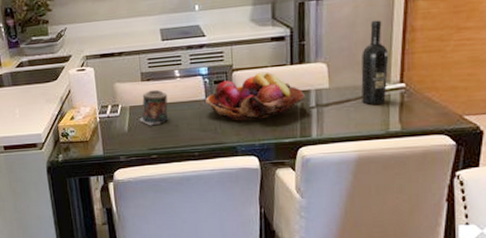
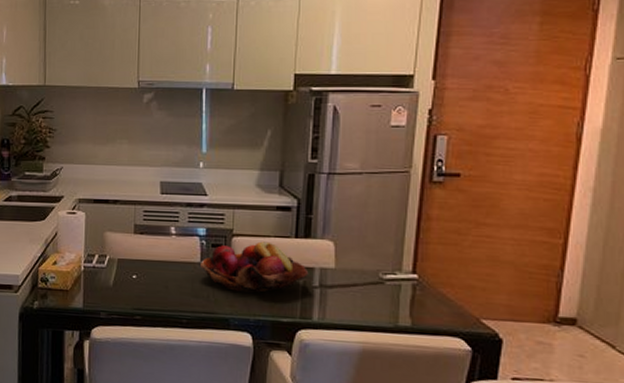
candle: present [139,89,168,126] -> none [126,244,161,283]
wine bottle: present [361,20,389,105] -> none [370,203,402,295]

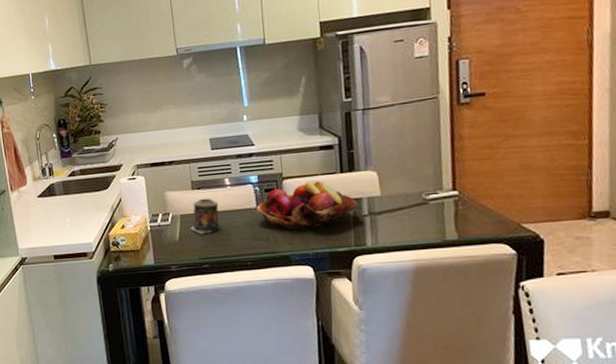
candle: none [126,244,161,283] -> present [190,198,219,235]

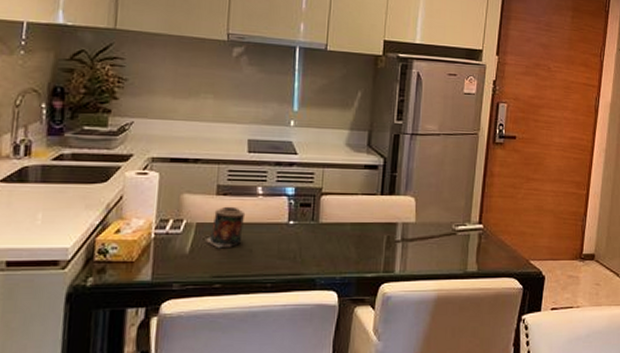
fruit basket: present [257,180,358,230] -> none [288,199,393,250]

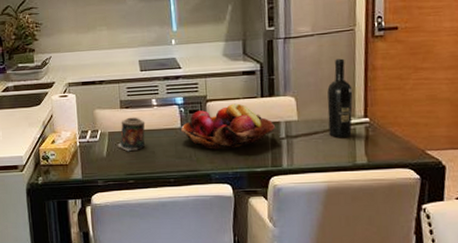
fruit basket: none [288,199,393,250] -> present [181,103,276,149]
wine bottle: none [444,161,471,244] -> present [327,58,353,138]

